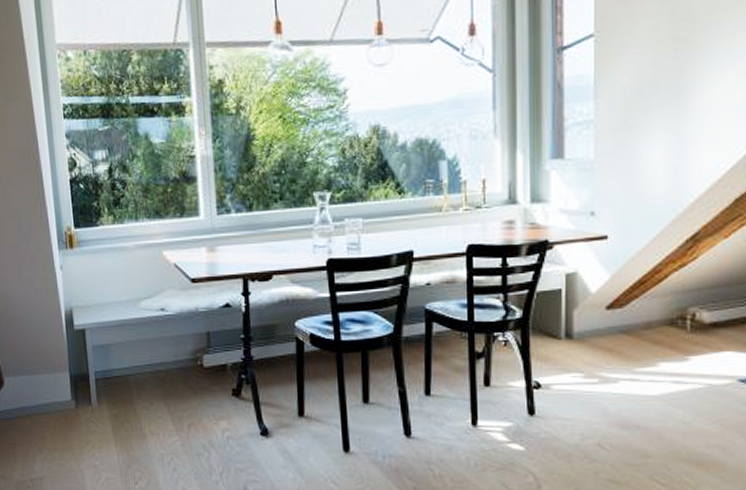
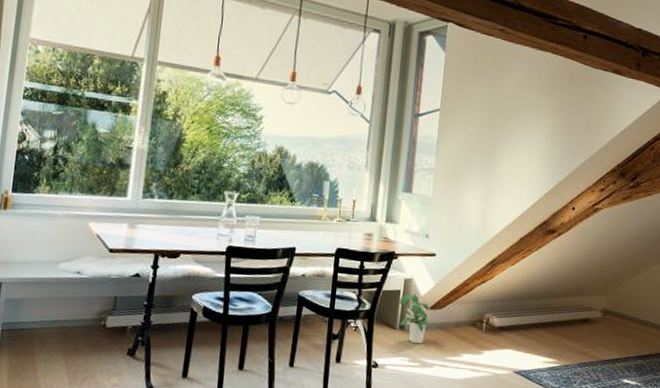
potted plant: none [562,291,607,355] -> present [399,294,430,344]

